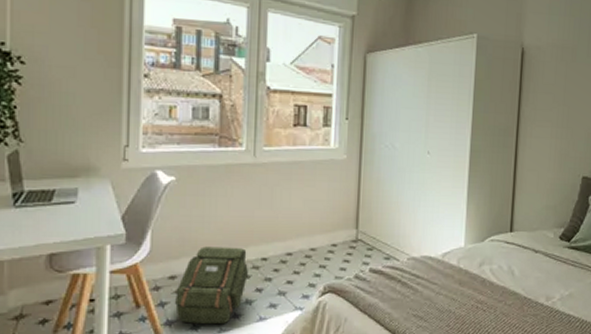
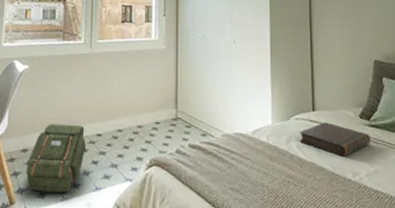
book: none [492,244,569,280] -> present [299,122,371,156]

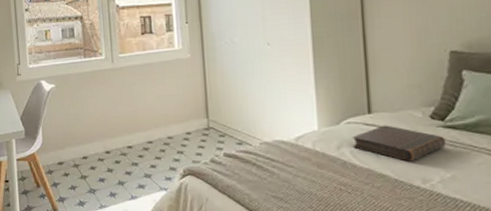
backpack: present [25,124,86,193] -> none [64,138,118,202]

